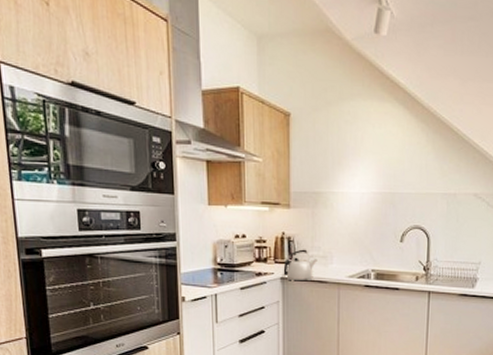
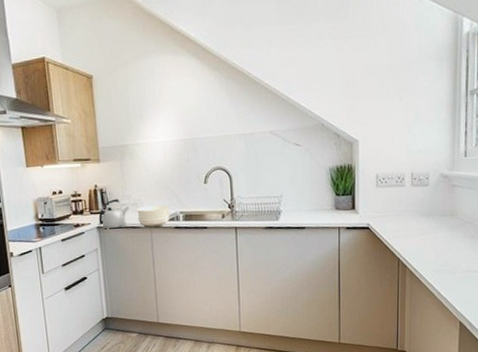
bowl: none [326,260,361,284] -> present [137,205,170,228]

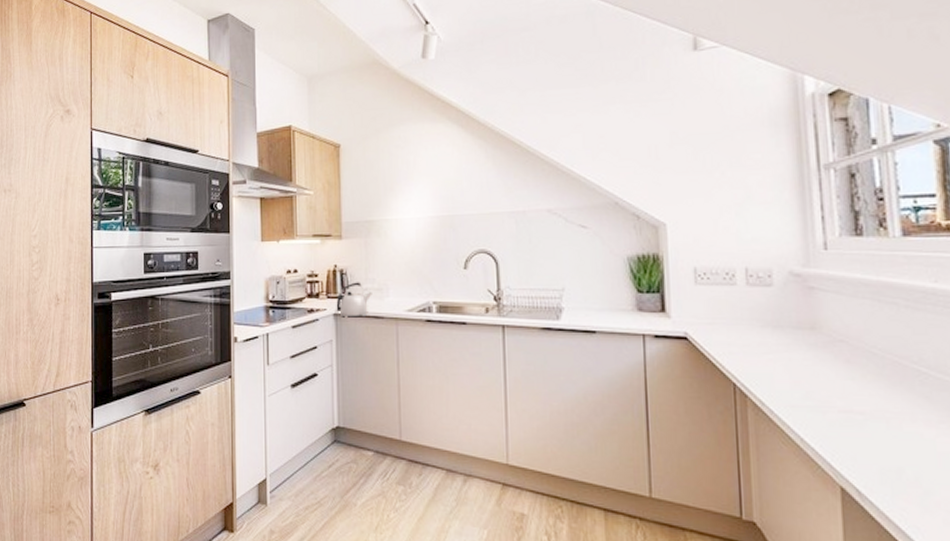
bowl: present [137,205,170,228] -> none [381,291,421,319]

